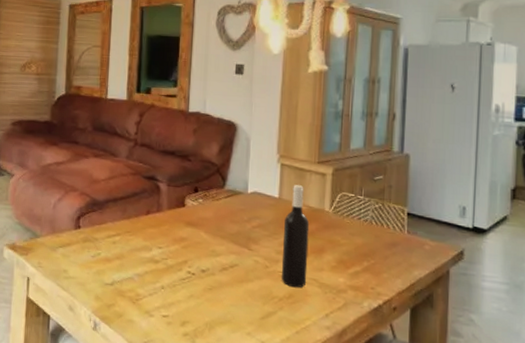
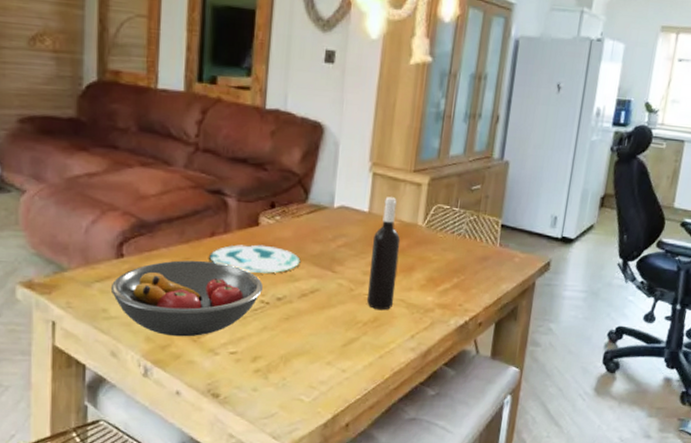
fruit bowl: none [70,233,189,299] -> present [110,260,263,337]
plate: none [145,222,221,248] -> present [209,244,301,273]

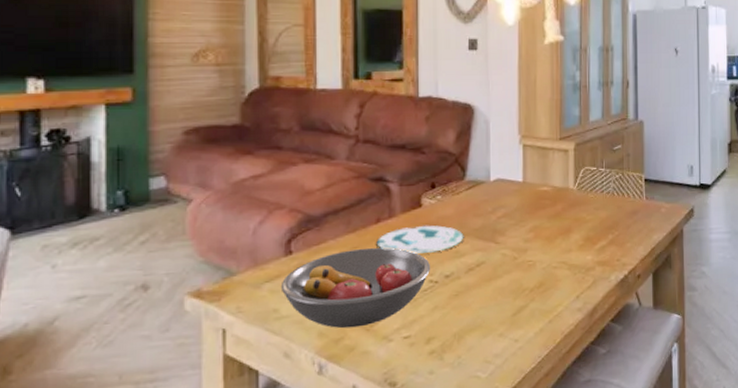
wine bottle: present [366,197,401,311] -> none [529,165,556,275]

